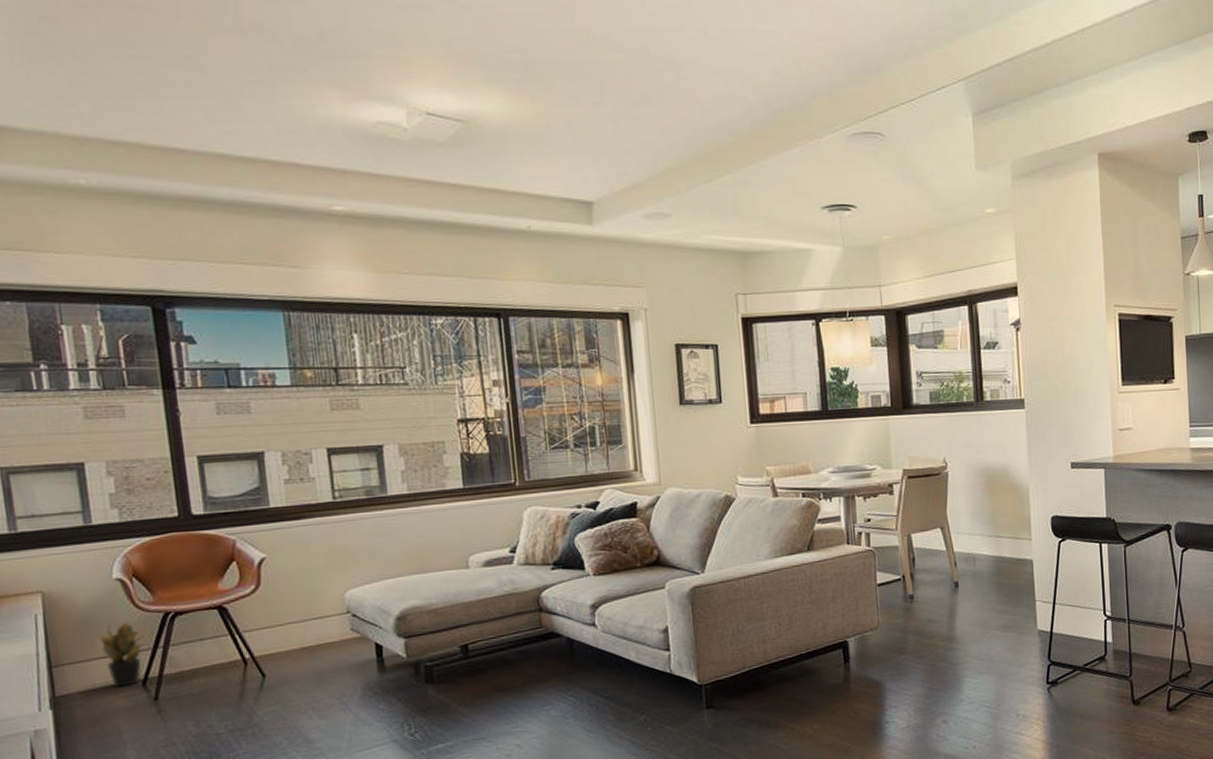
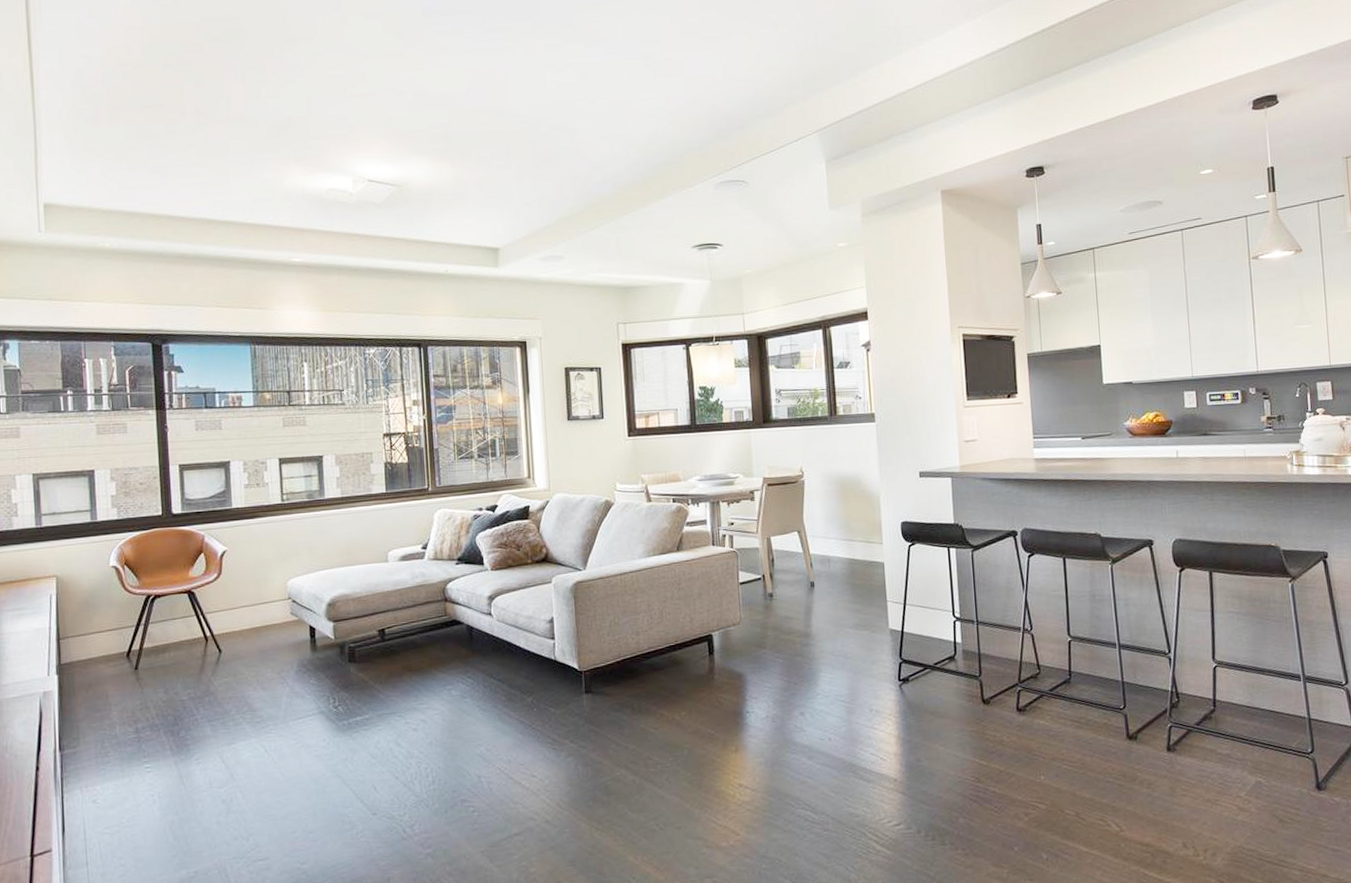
potted plant: present [98,622,145,688] -> none [96,602,131,658]

